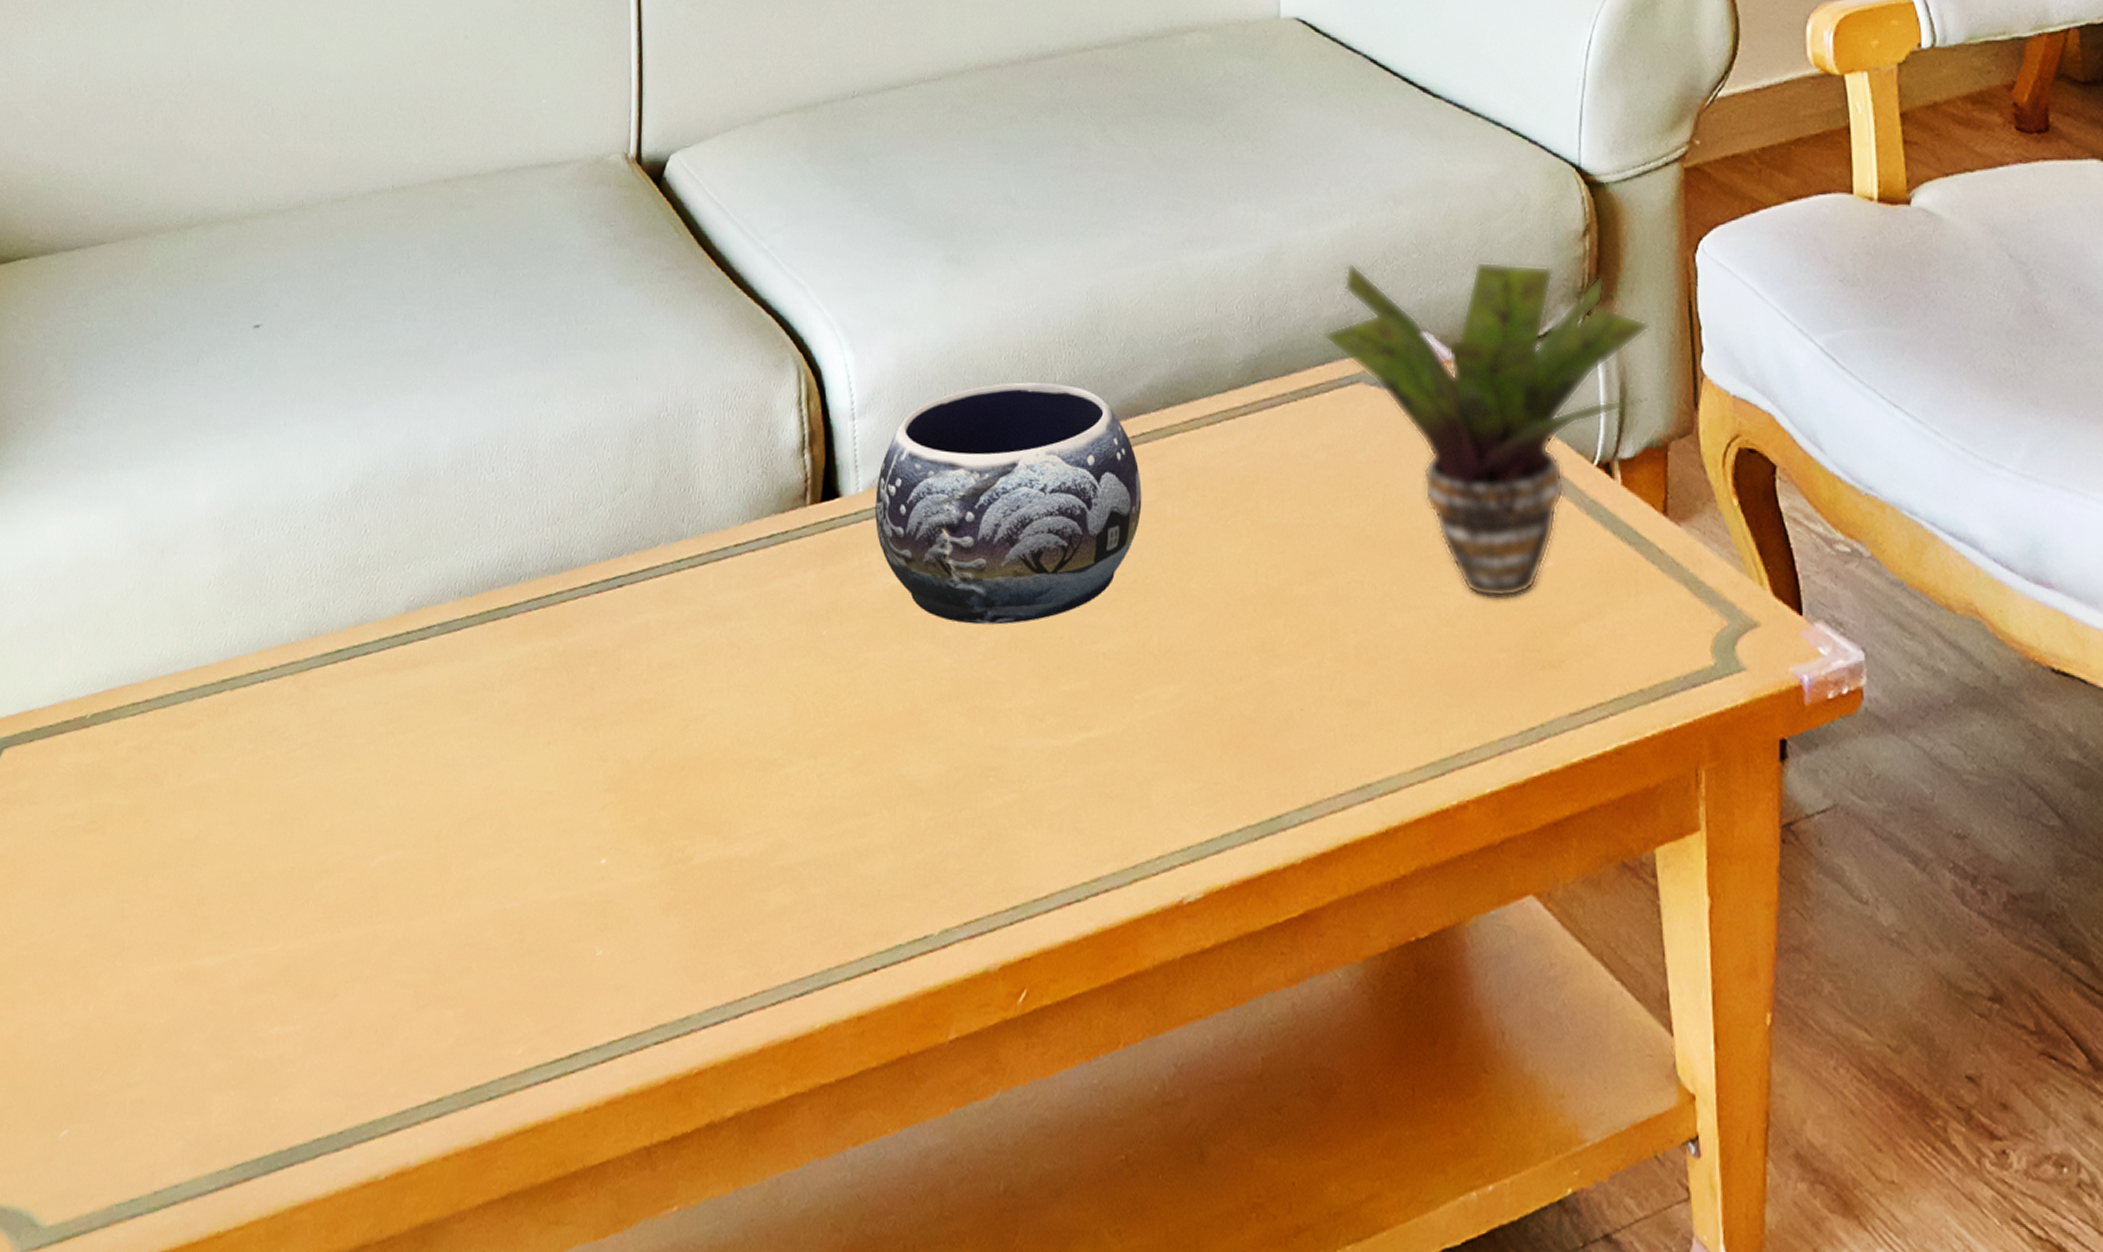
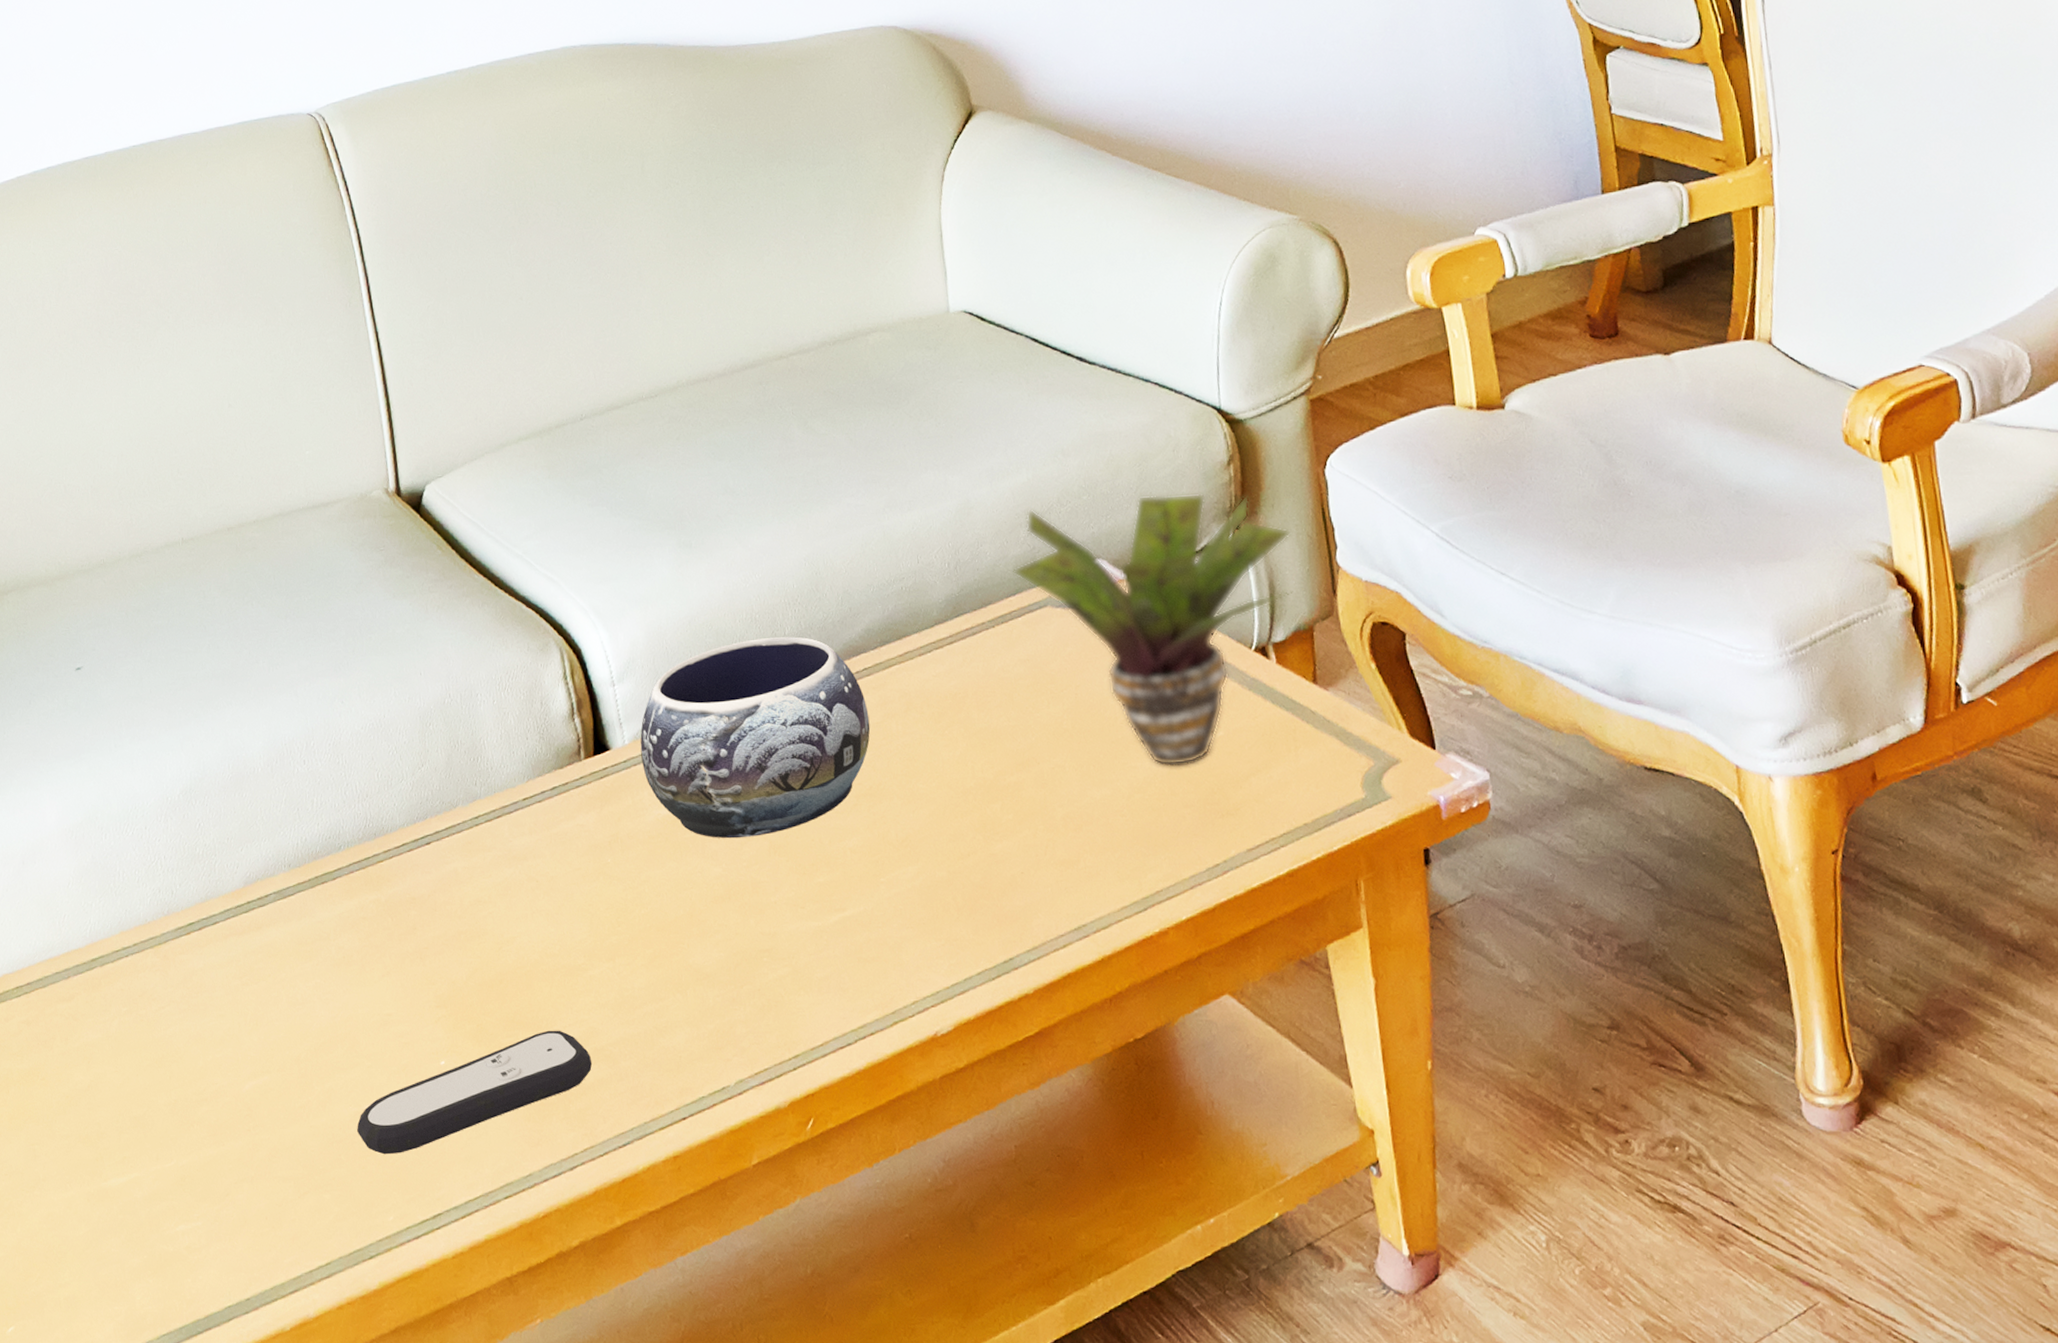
remote control: none [495,836,775,970] -> present [357,1030,592,1155]

